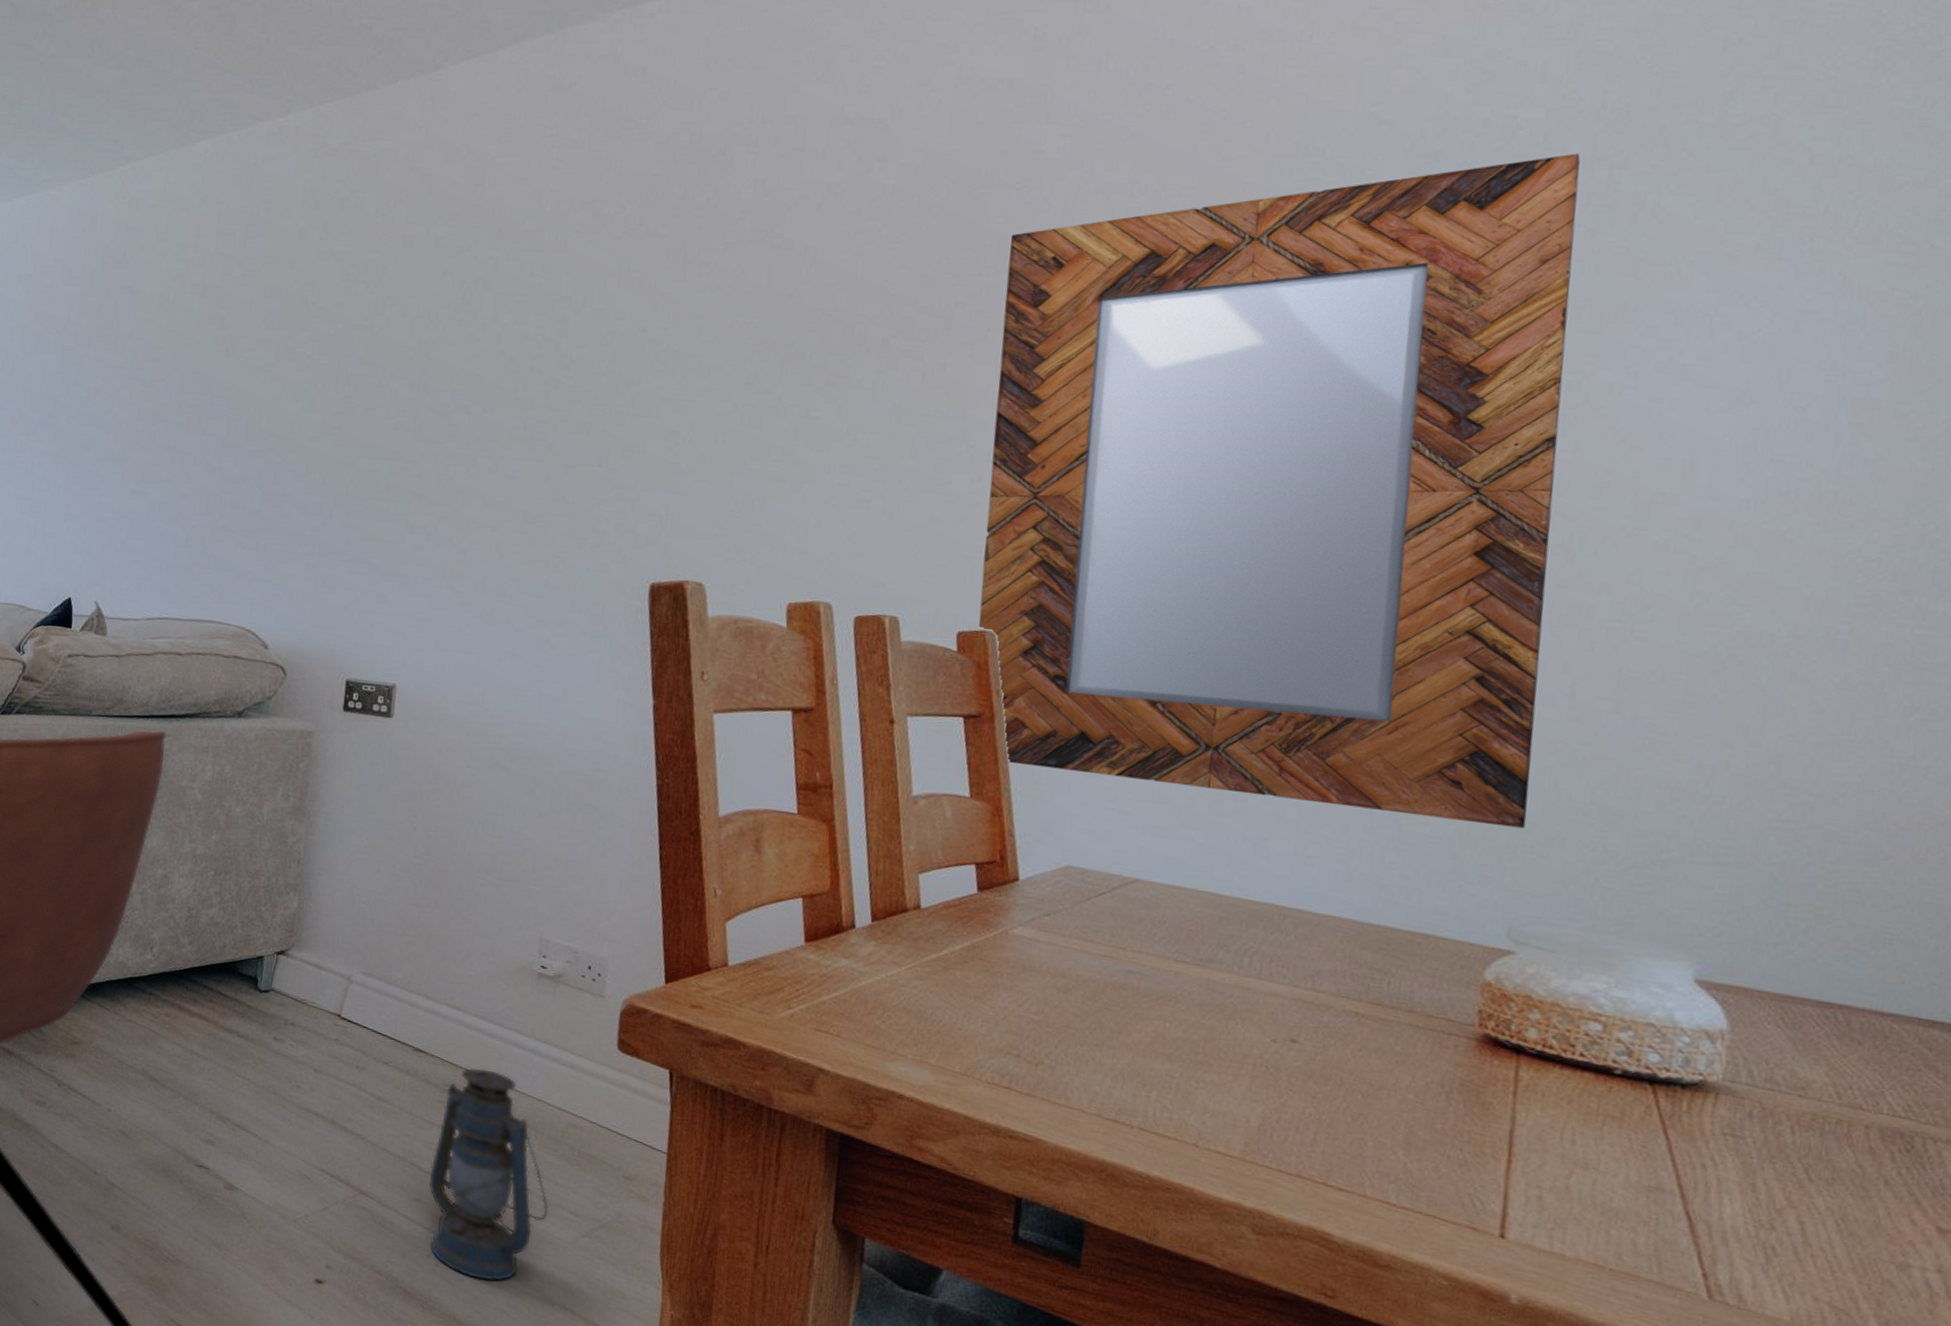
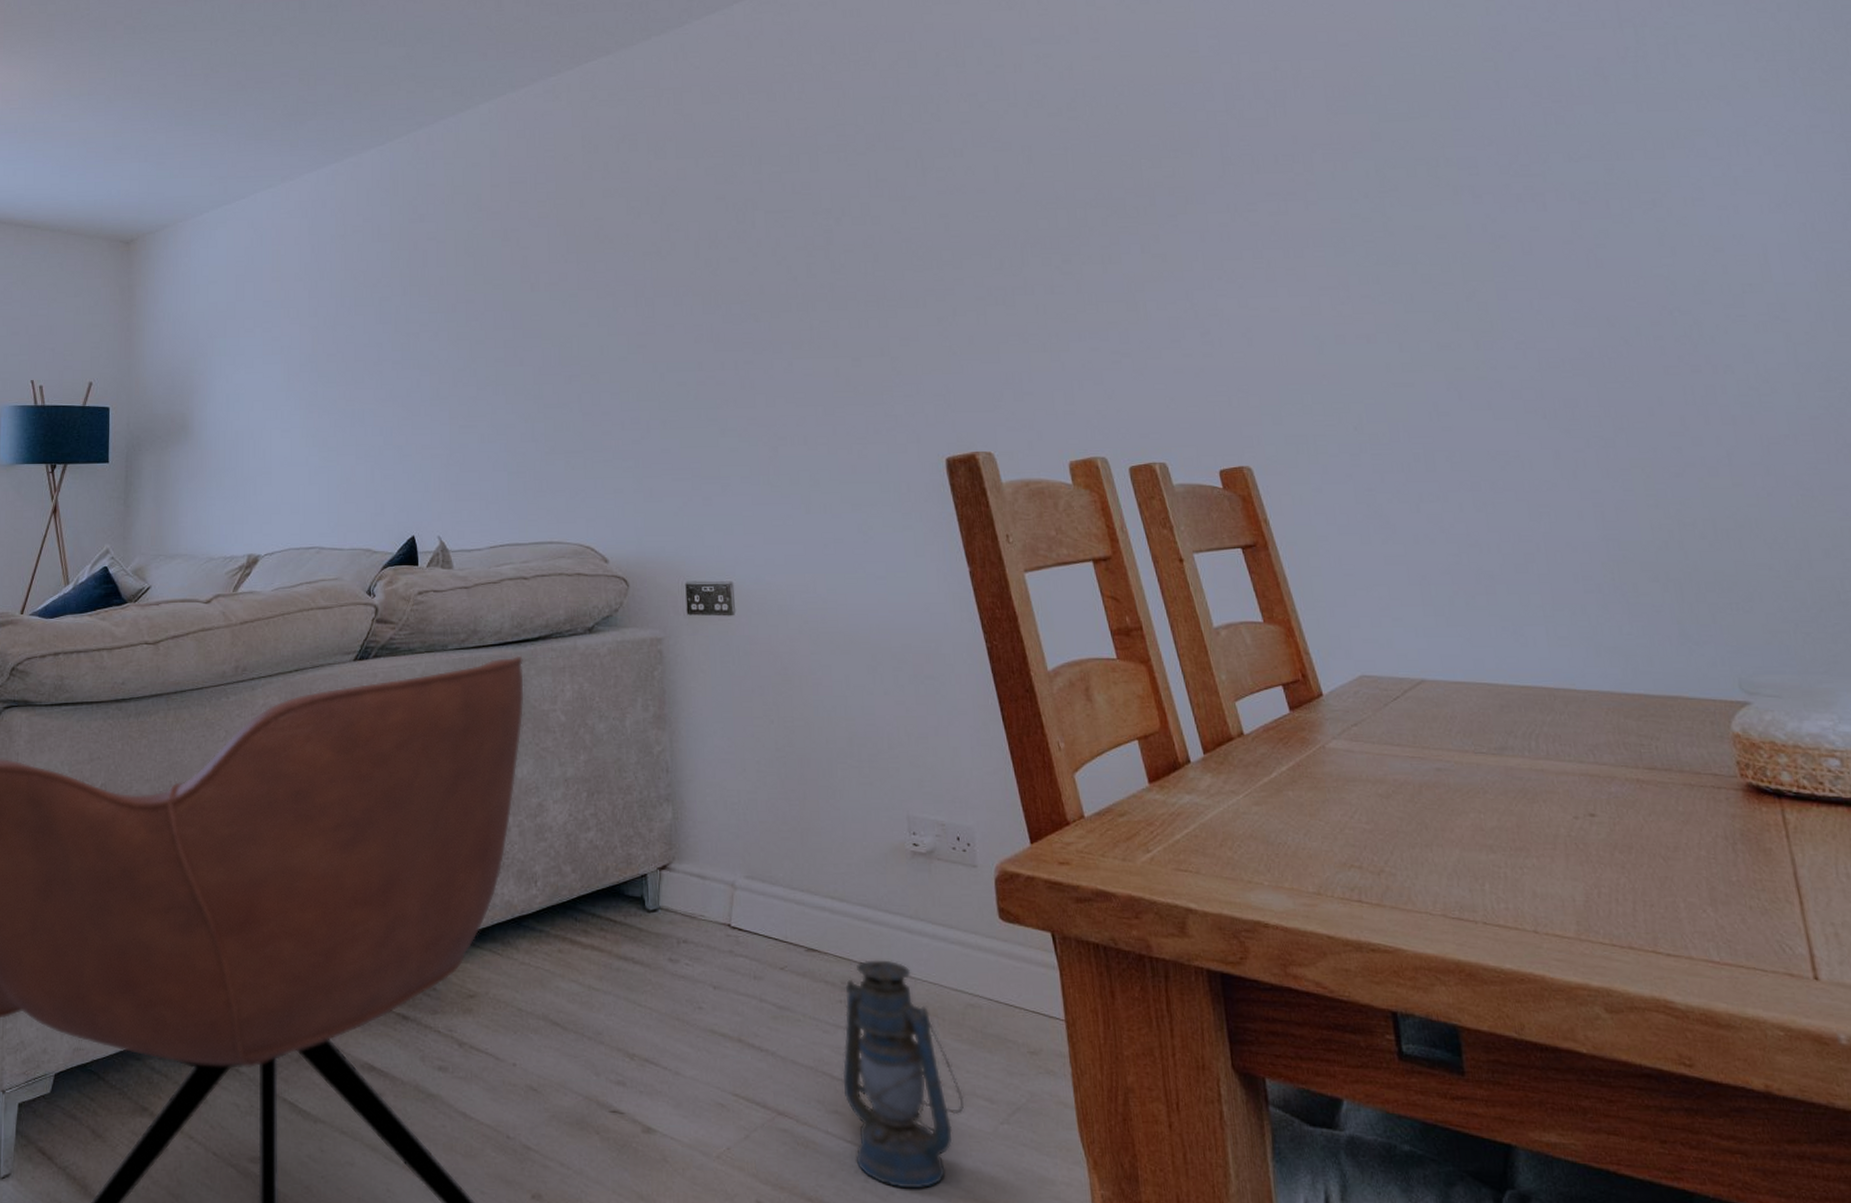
home mirror: present [978,153,1580,829] -> none [1187,17,1727,589]

